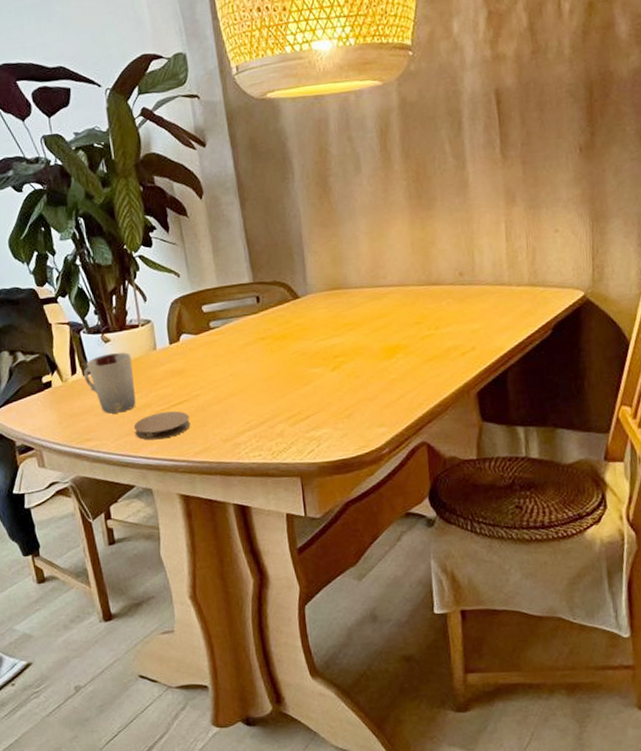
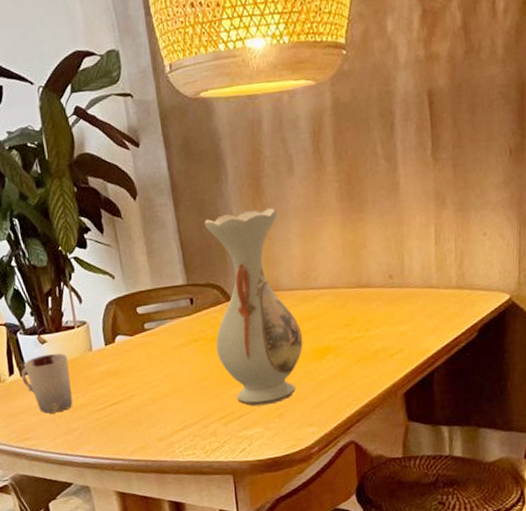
coaster: present [133,411,191,441] -> none [70,411,127,440]
vase: none [270,205,372,406] -> present [204,207,303,407]

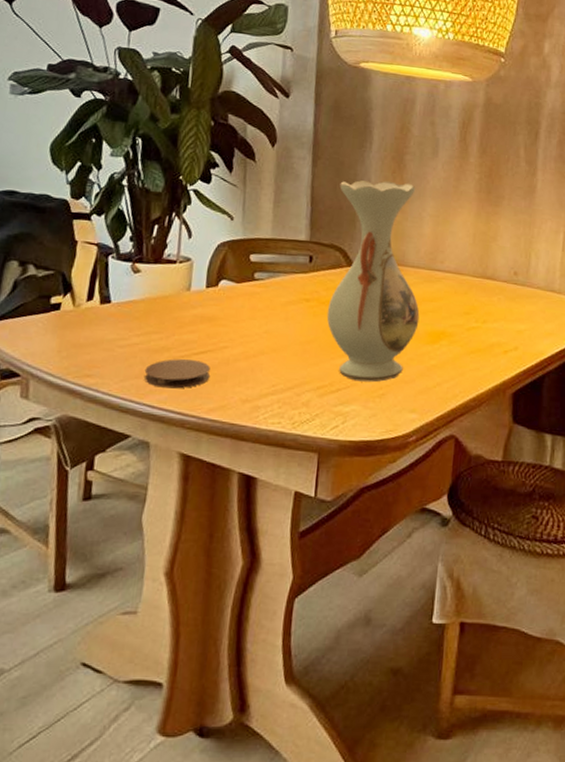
cup: present [21,353,73,414] -> none [101,285,160,352]
coaster: none [70,411,127,440] -> present [144,359,211,389]

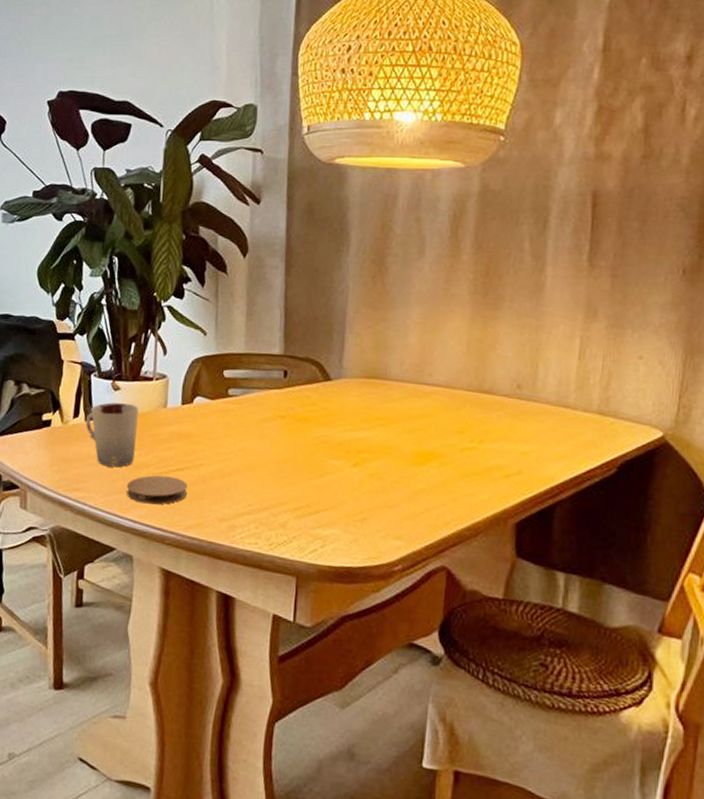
cup: none [101,285,160,352] -> present [86,402,139,468]
vase: present [326,180,420,383] -> none [303,286,405,506]

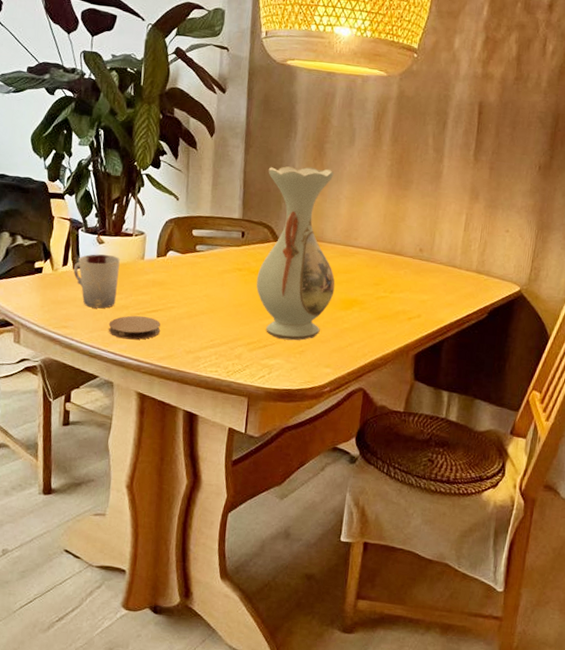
vase: none [303,286,405,506] -> present [256,166,335,341]

